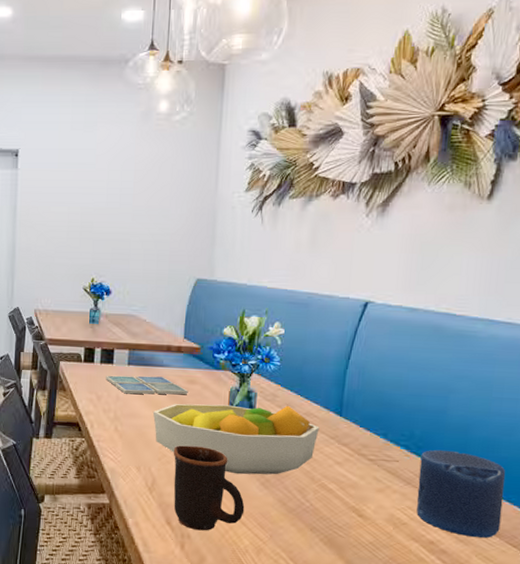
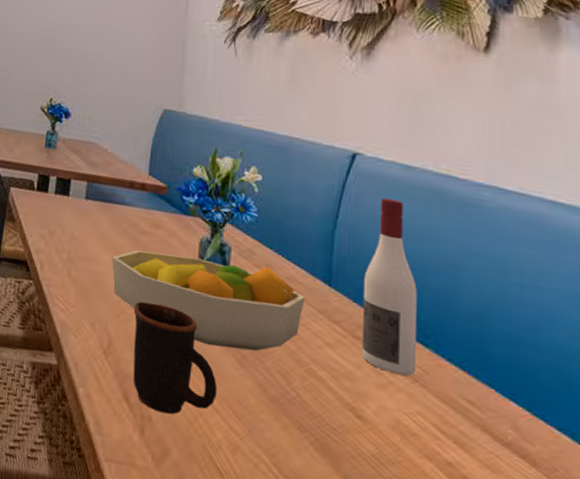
drink coaster: present [106,375,188,395] -> none [60,209,153,241]
wine bottle: none [365,338,414,481] -> present [362,197,417,376]
candle: present [416,449,505,538] -> none [427,340,536,467]

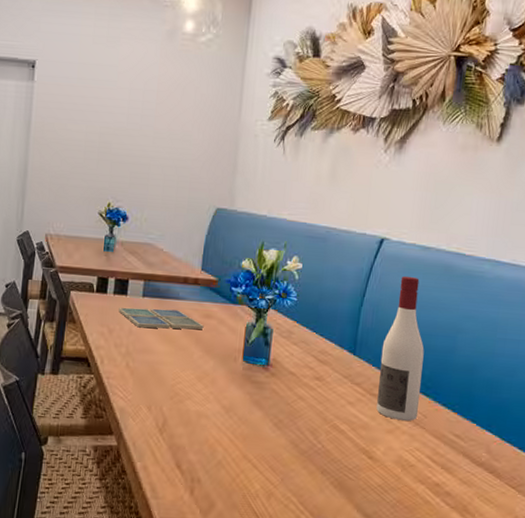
drink coaster: none [60,209,153,241] -> present [118,307,204,330]
fruit bowl: present [111,250,305,352] -> none [166,339,334,415]
mug: present [132,301,218,415] -> none [184,383,257,475]

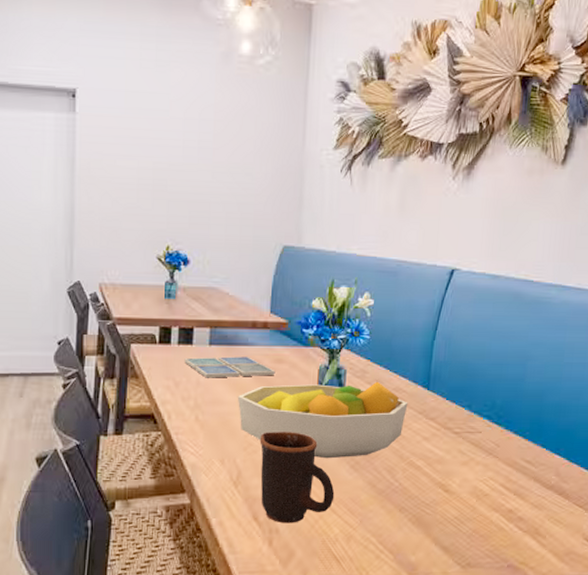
fruit bowl: none [166,339,334,415] -> present [237,381,408,459]
mug: none [184,383,257,475] -> present [259,432,335,524]
wine bottle: present [376,276,424,422] -> none [451,306,496,452]

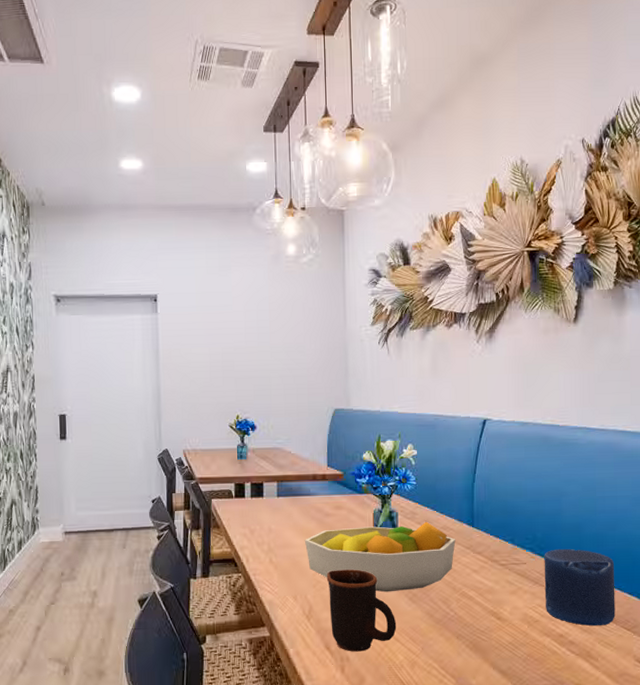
drink coaster: present [184,356,276,378] -> none [257,505,336,525]
candle: none [497,417,574,502] -> present [544,548,615,626]

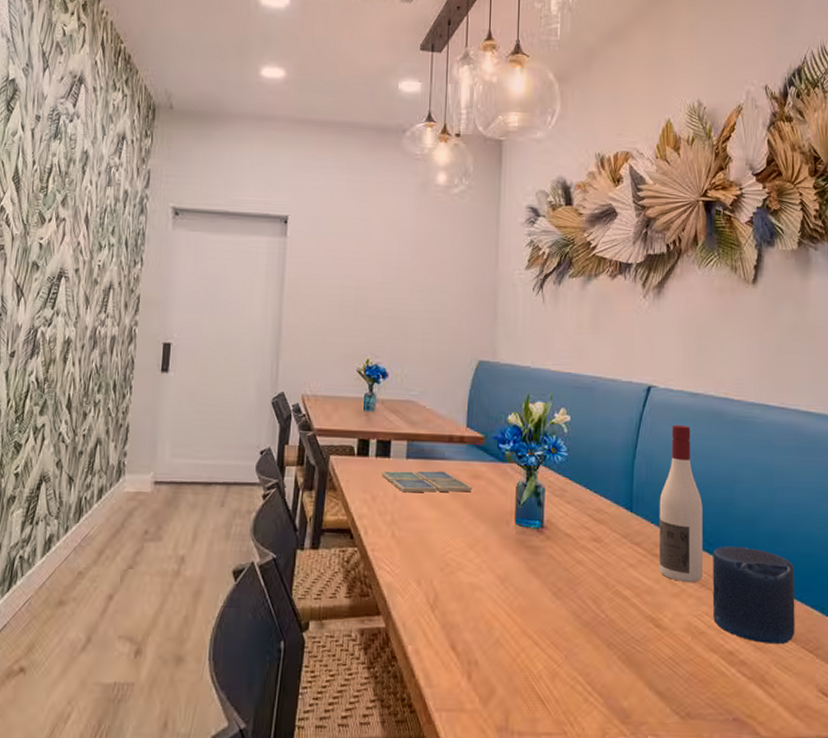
drink coaster: none [257,505,336,525] -> present [381,470,473,493]
fruit bowl: present [304,521,456,592] -> none [434,501,611,584]
mug: present [326,569,397,652] -> none [457,552,537,655]
wine bottle: none [496,450,536,582] -> present [659,424,704,583]

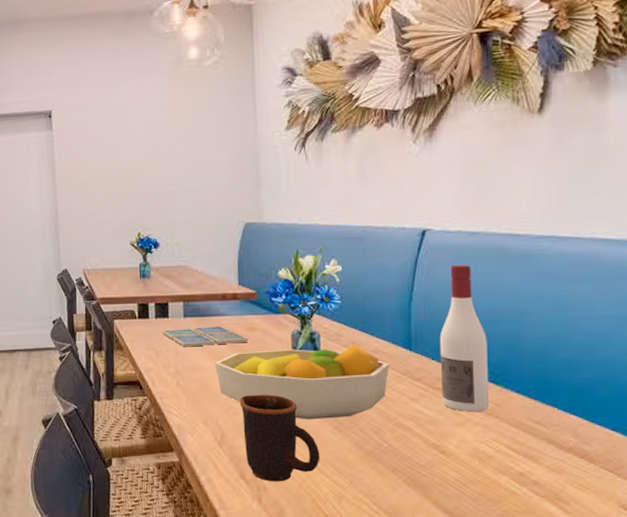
fruit bowl: none [434,501,611,584] -> present [214,344,390,420]
mug: none [457,552,537,655] -> present [239,394,320,482]
candle: present [712,545,795,645] -> none [499,376,593,466]

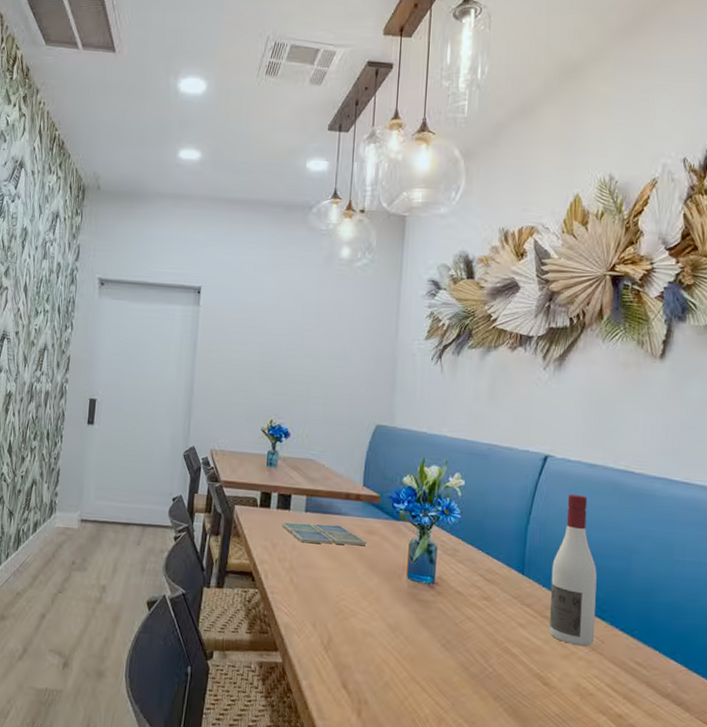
fruit bowl: present [214,344,390,420] -> none [329,555,502,636]
mug: present [239,394,320,482] -> none [350,600,425,697]

